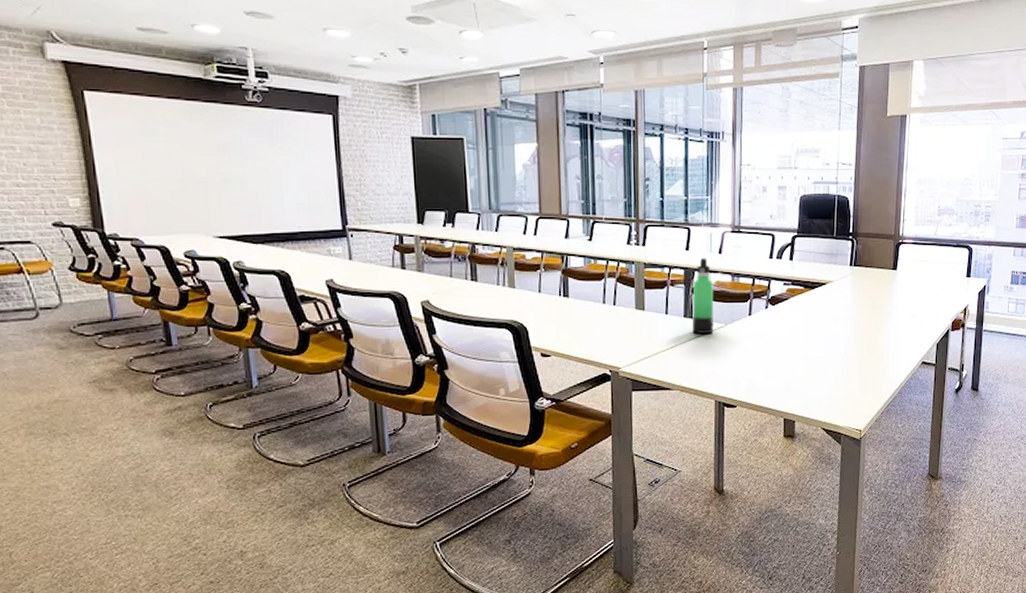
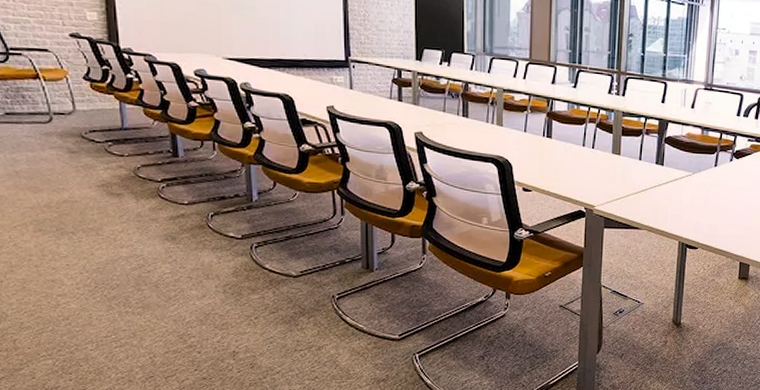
thermos bottle: present [692,258,714,334] -> none [662,111,685,180]

